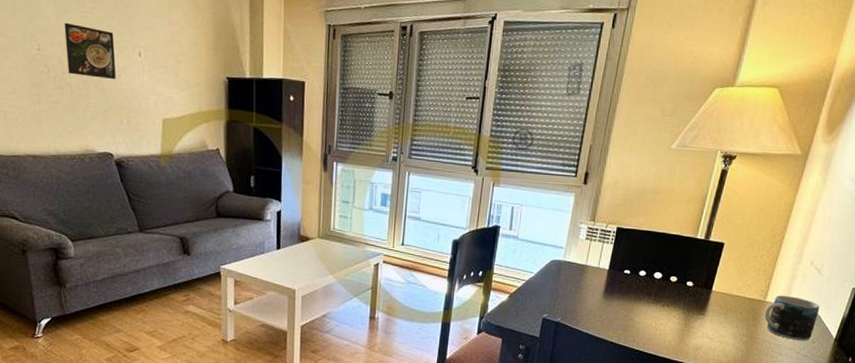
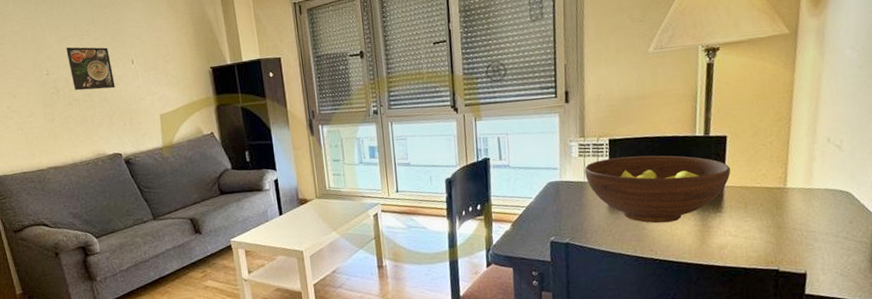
fruit bowl: none [588,246,722,317] -> present [584,155,731,224]
mug: present [764,296,820,341] -> none [788,178,850,224]

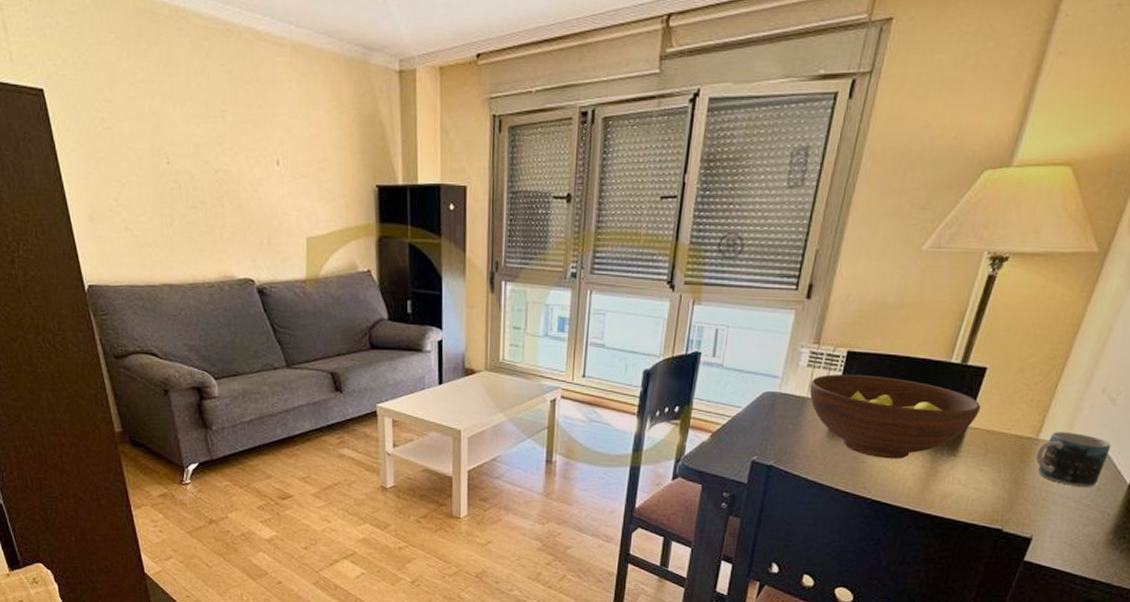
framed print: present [66,47,115,91] -> none [194,129,253,195]
mug: none [788,178,850,224] -> present [1035,432,1112,488]

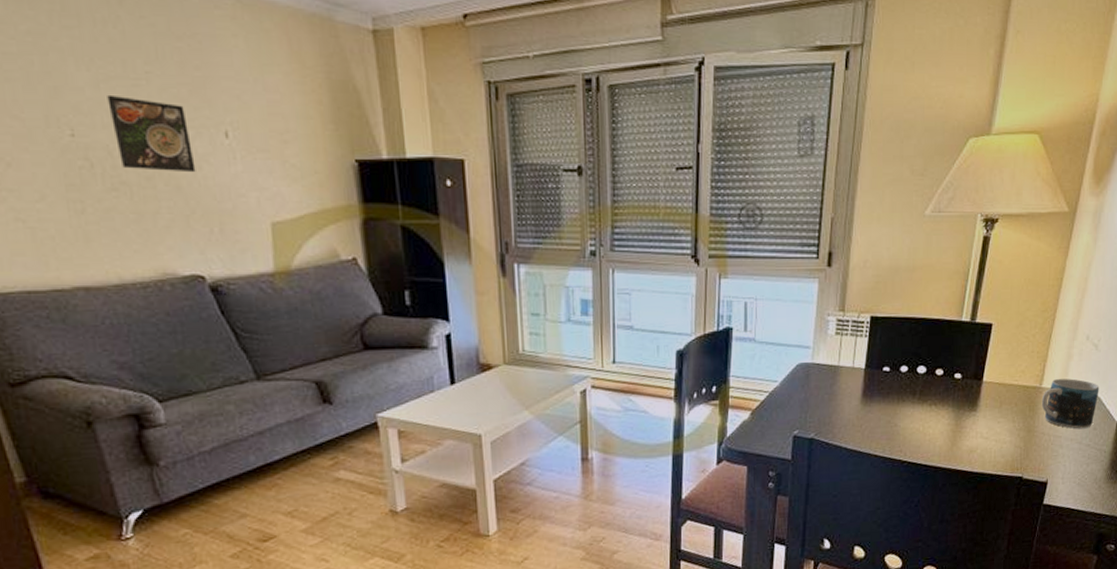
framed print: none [194,129,253,195] -> present [107,94,196,173]
fruit bowl: present [809,374,981,459] -> none [840,339,992,420]

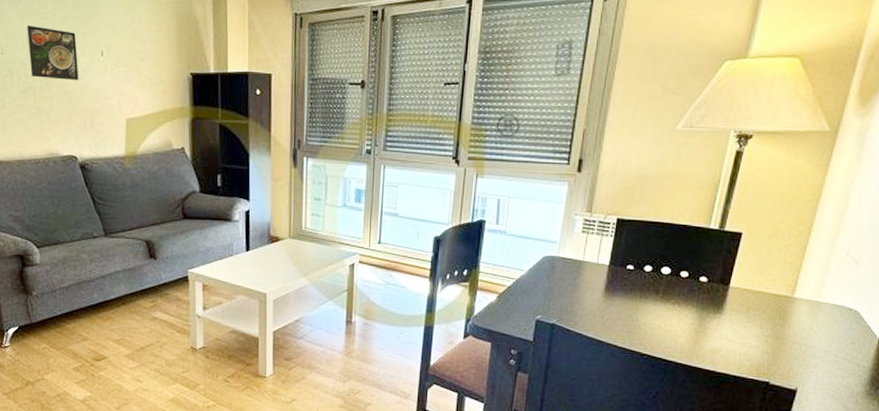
mug: present [1041,378,1100,429] -> none [792,291,860,342]

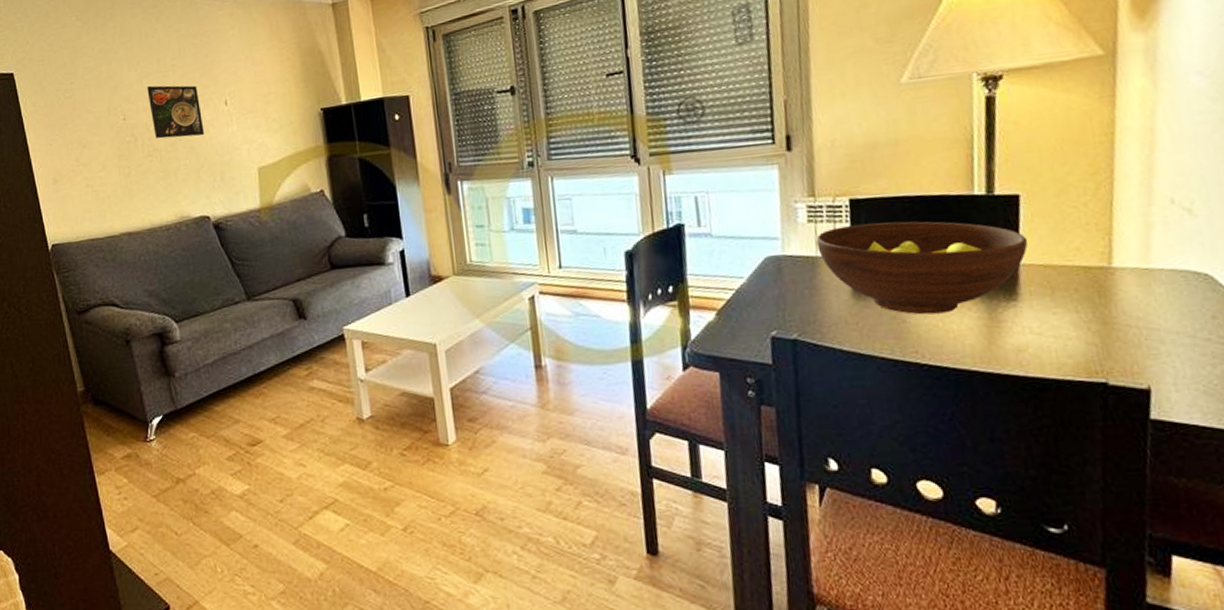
fruit bowl: none [585,239,740,317] -> present [816,221,1028,315]

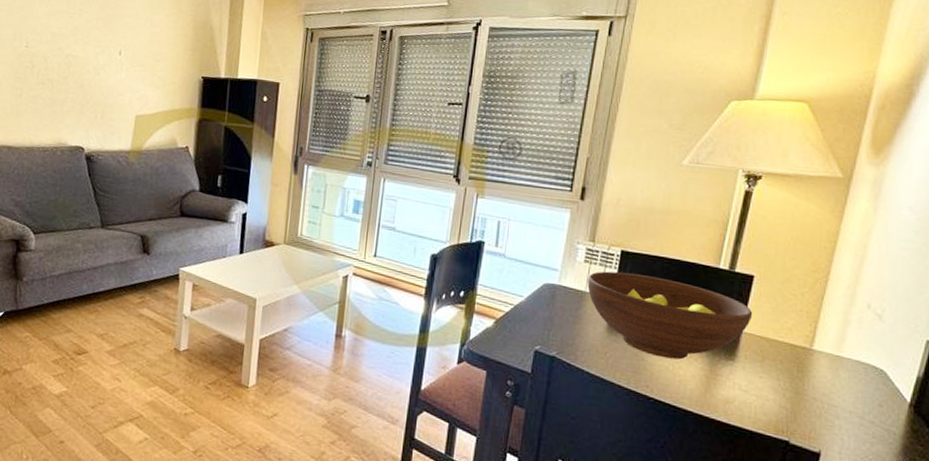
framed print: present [147,85,205,139] -> none [51,22,98,77]

